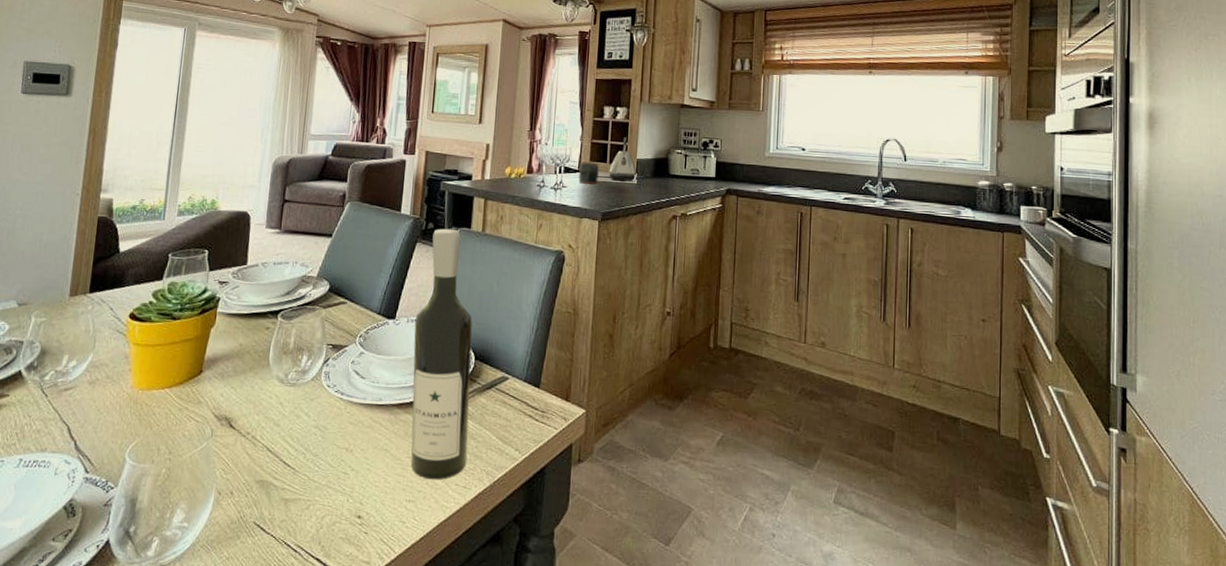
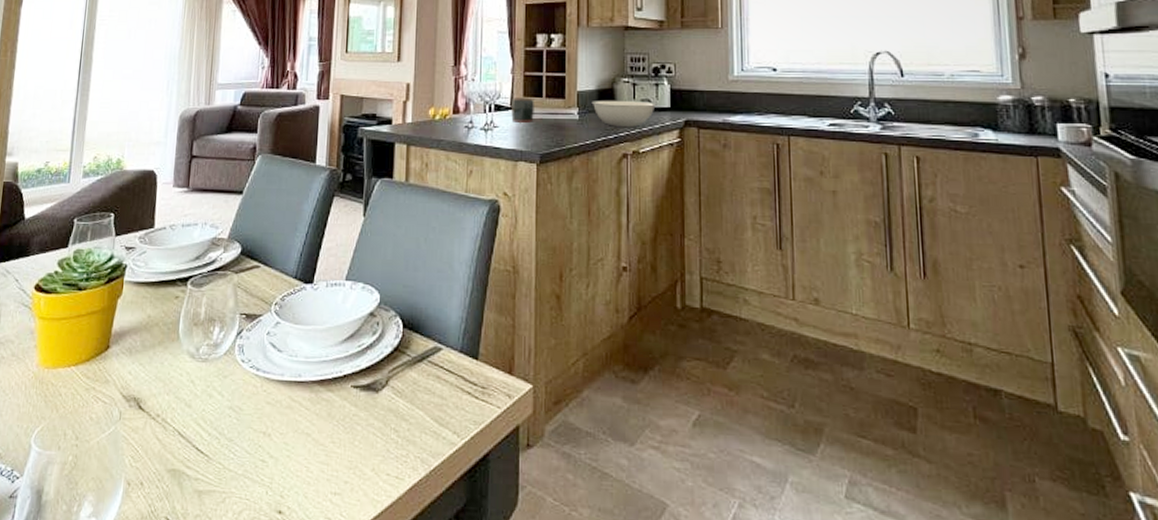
bottle: present [410,228,473,480] -> none [334,179,399,469]
kettle: present [608,136,636,182] -> none [545,66,577,117]
bowl: none [648,168,704,193] -> present [591,100,657,128]

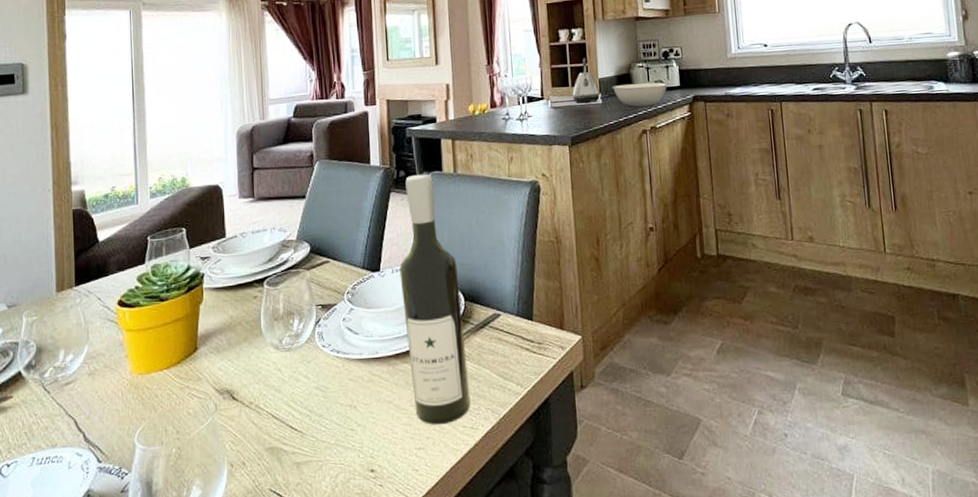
bottle: none [334,179,399,469] -> present [399,174,471,425]
mug: present [511,97,534,123] -> none [542,87,563,111]
kettle: none [545,66,577,117] -> present [572,57,600,104]

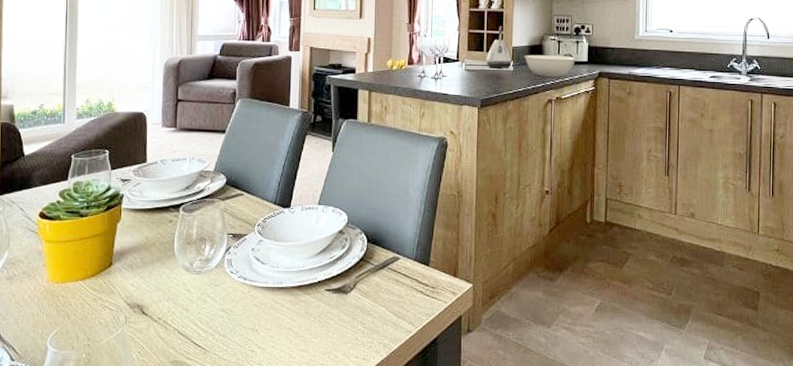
bottle: present [399,174,471,425] -> none [308,120,365,354]

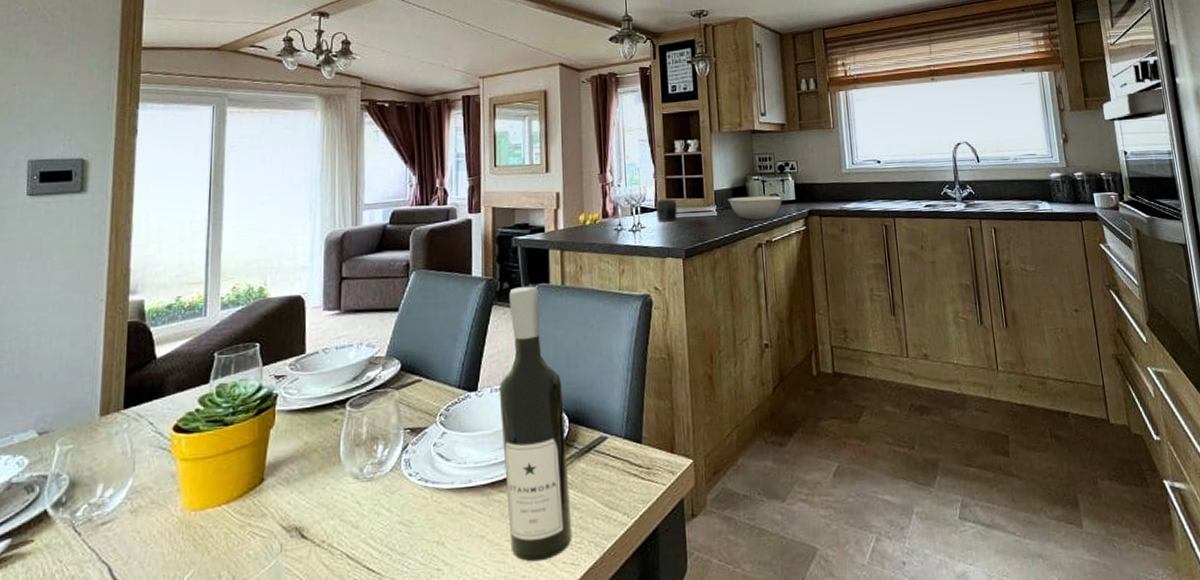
bottle: none [308,120,365,354] -> present [499,286,572,562]
mug: none [457,51,477,73] -> present [656,199,677,222]
kettle: present [486,25,512,69] -> none [687,168,715,215]

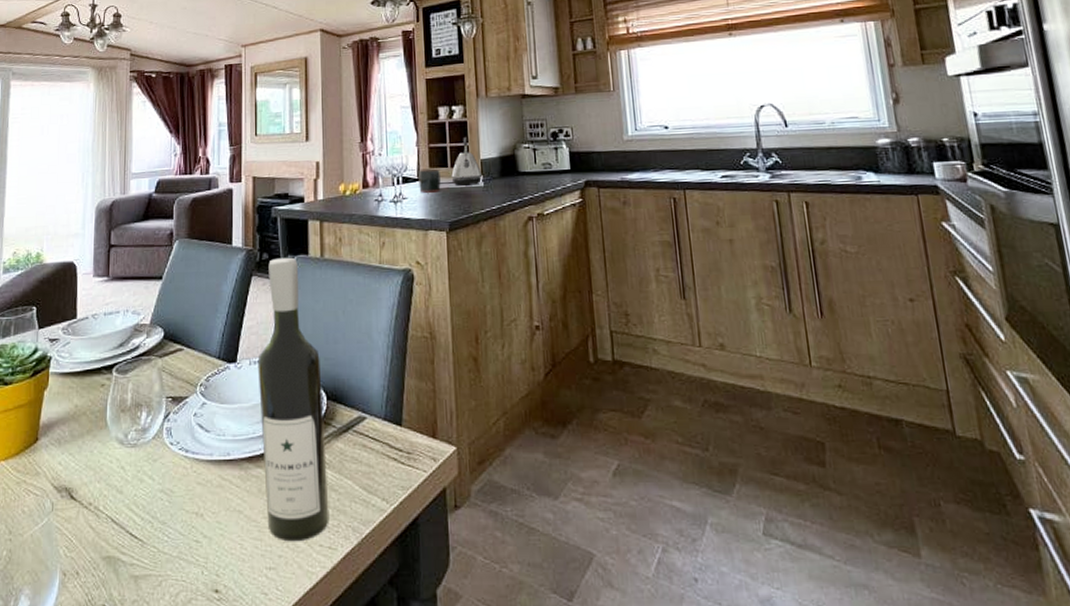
kettle: none [687,168,715,215] -> present [451,136,482,186]
bowl: present [727,196,784,221] -> none [495,165,558,192]

